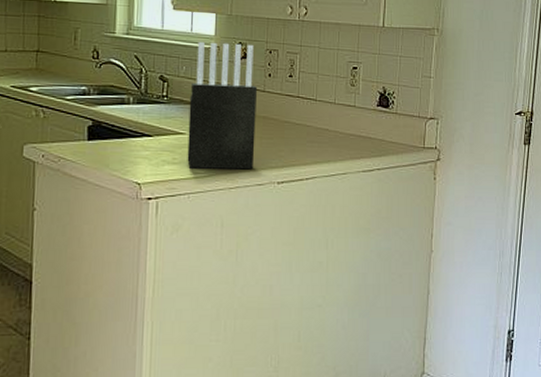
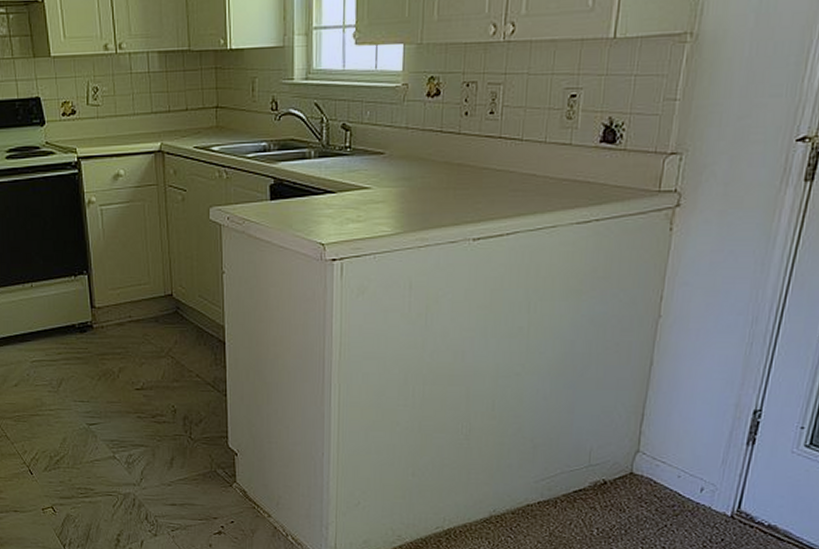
knife block: present [187,41,257,170] -> none [372,77,451,226]

